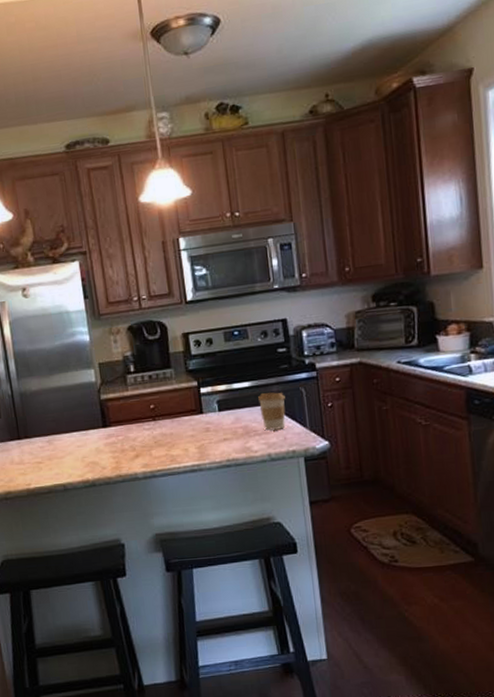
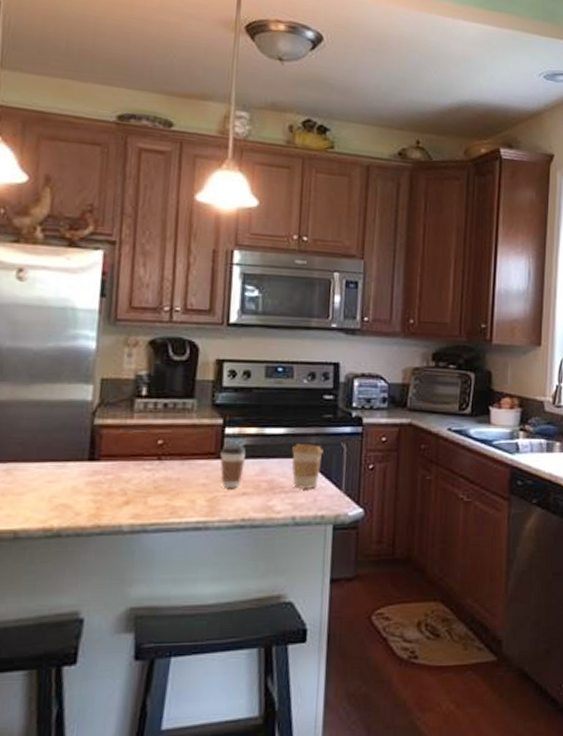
coffee cup: none [200,401,222,436] -> present [220,445,247,488]

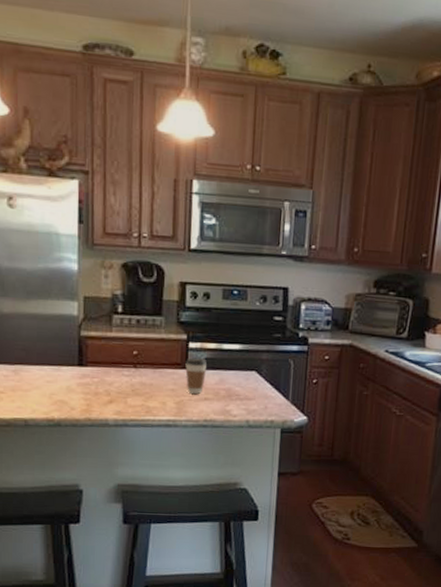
coffee cup: present [291,444,323,489] -> none [246,359,273,398]

